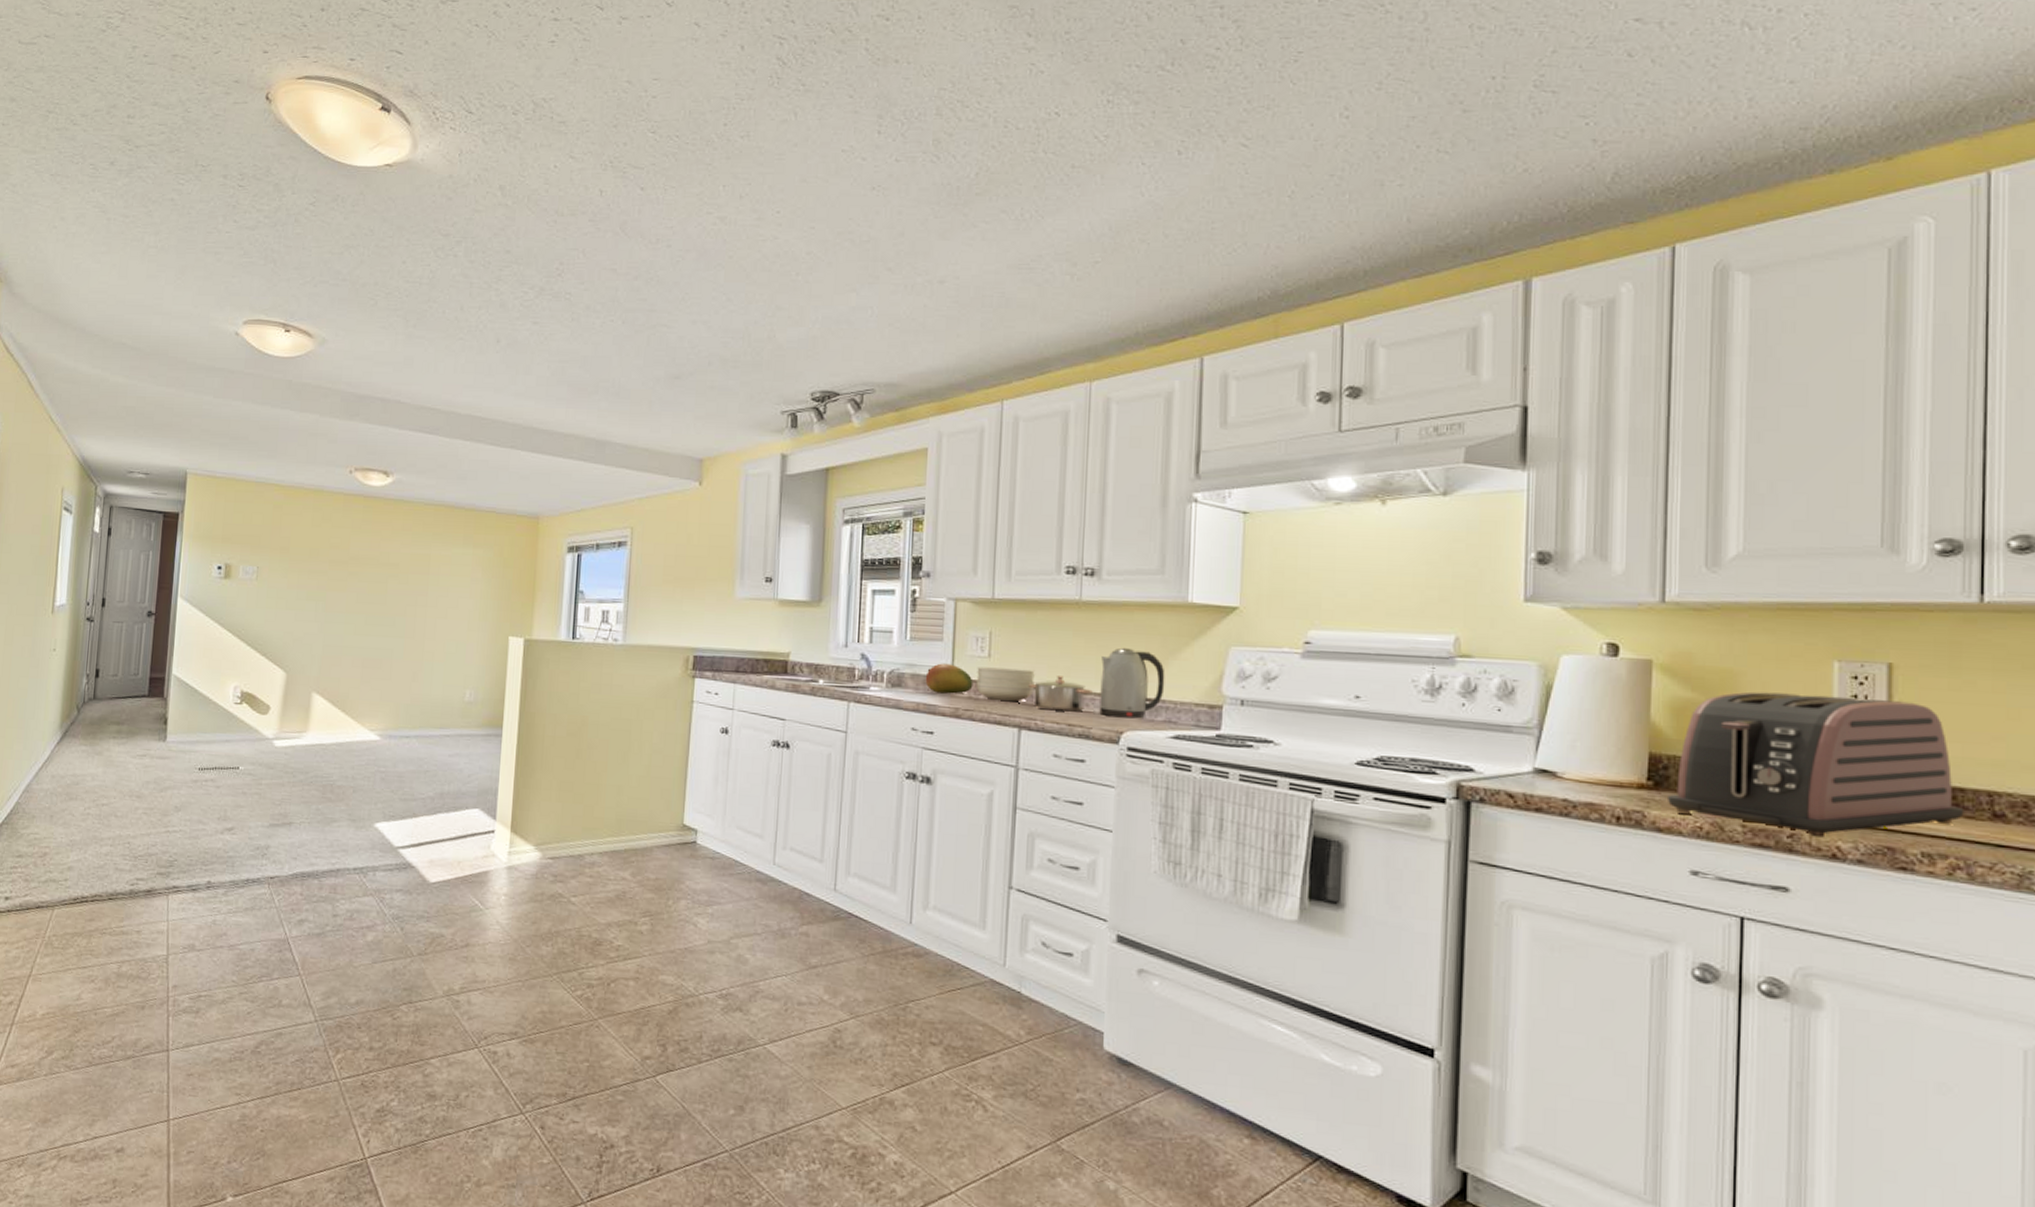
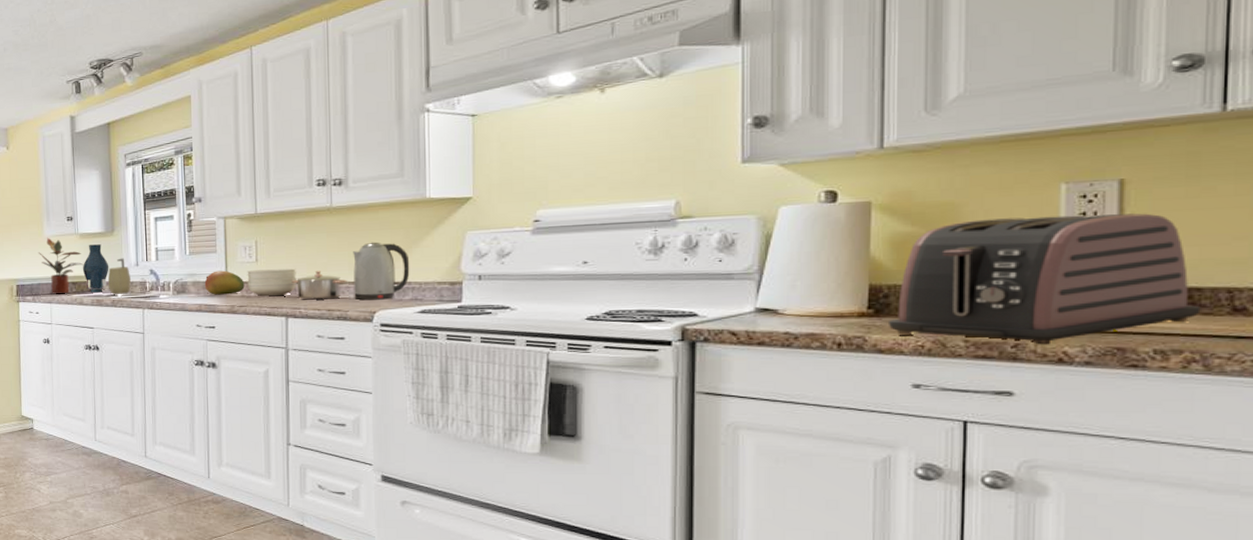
potted plant: none [725,599,780,673] -> present [38,237,83,294]
vase: none [778,615,812,676] -> present [82,244,109,293]
soap dispenser: none [808,635,838,681] -> present [107,258,132,294]

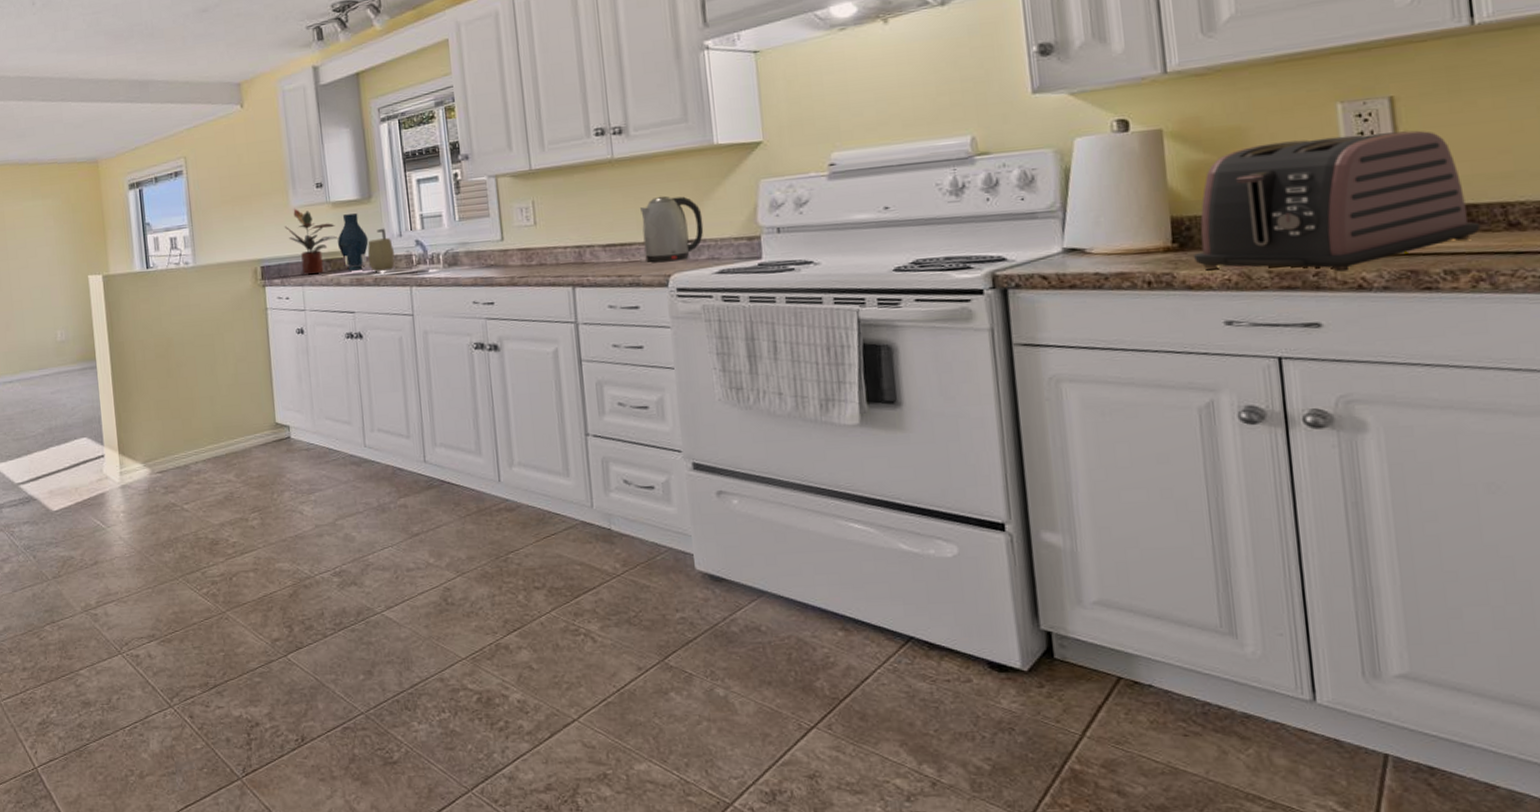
fruit: present [204,270,245,295] -> none [478,236,524,266]
bowl: present [247,268,298,297] -> none [525,230,582,265]
cooking pot: present [291,271,347,300] -> none [575,232,637,266]

